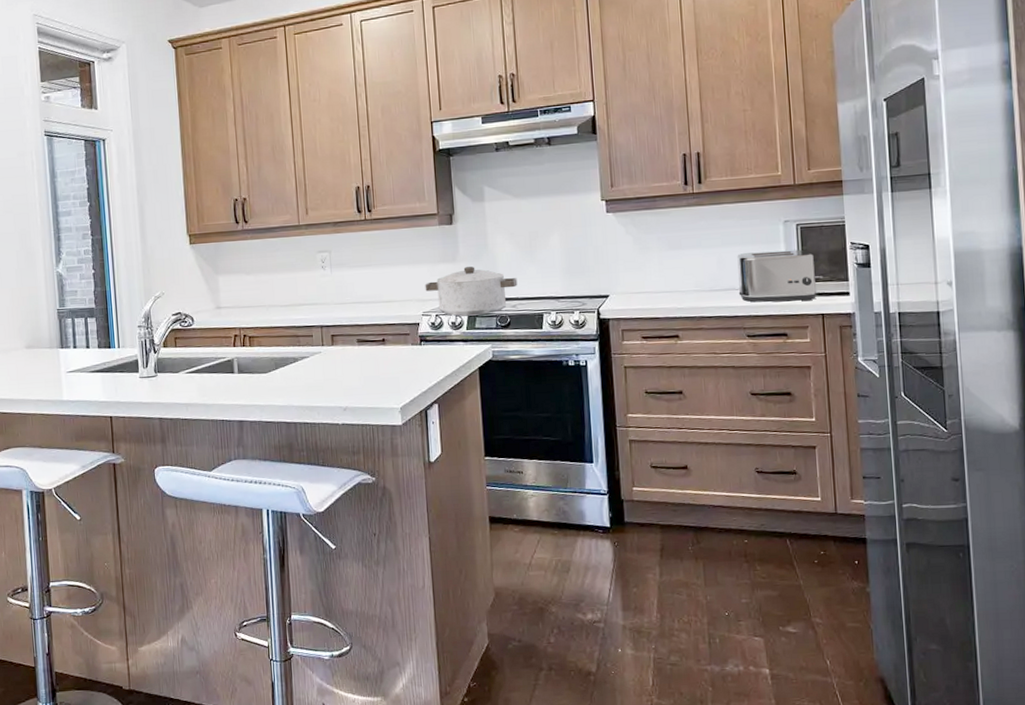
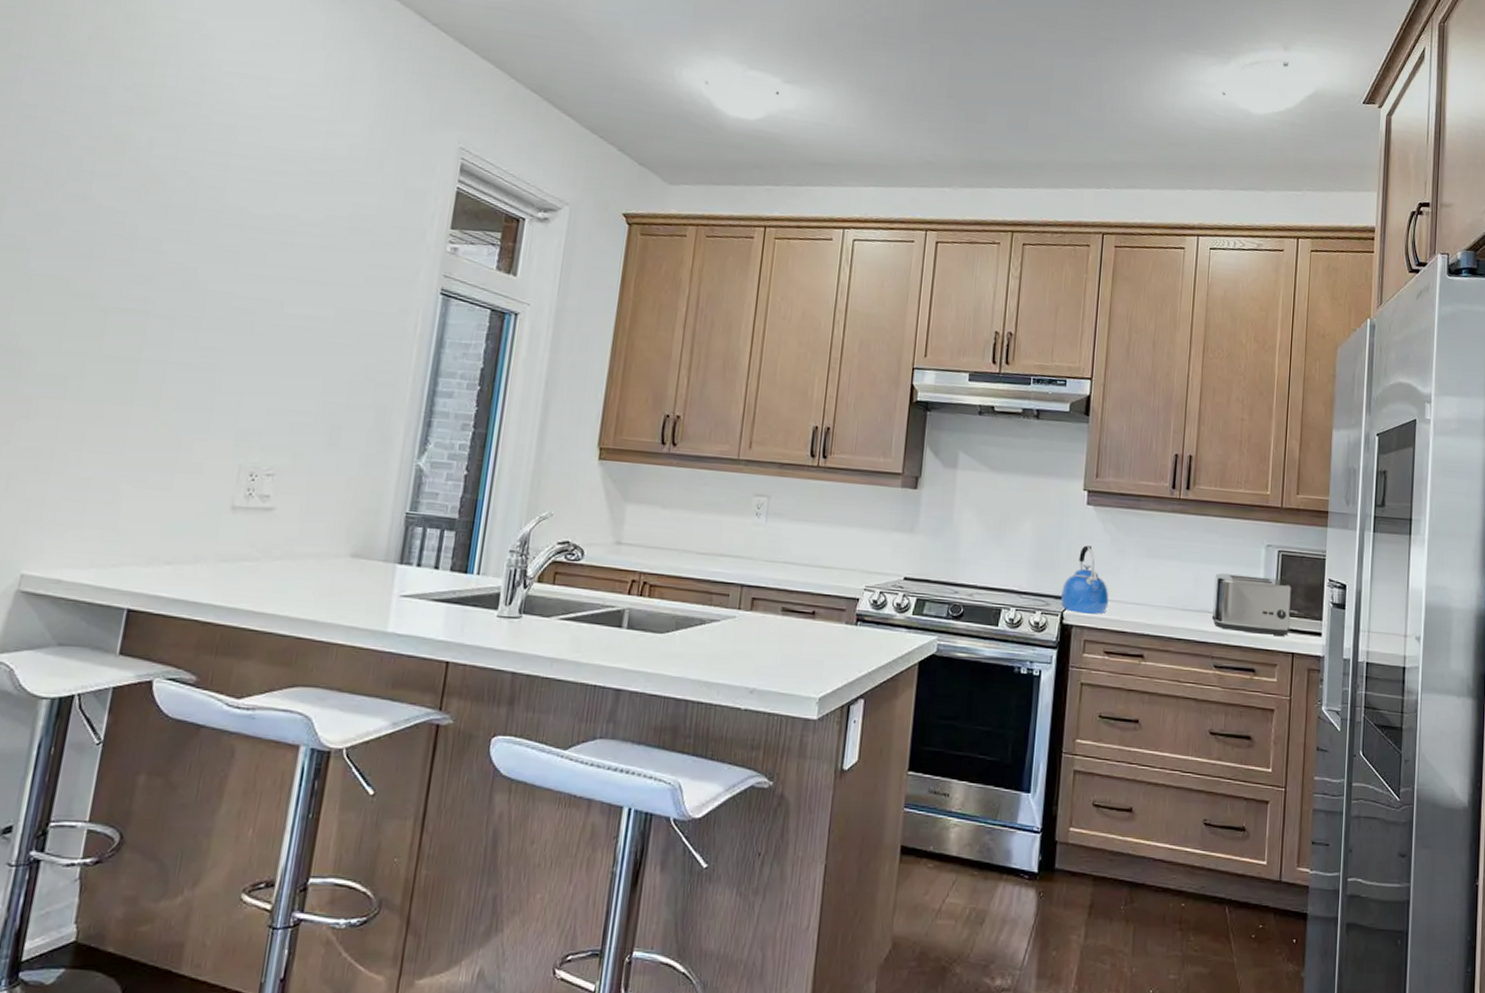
cooking pot: present [425,266,518,317] -> none [873,540,979,600]
kettle: none [595,248,640,308] -> present [1061,545,1109,614]

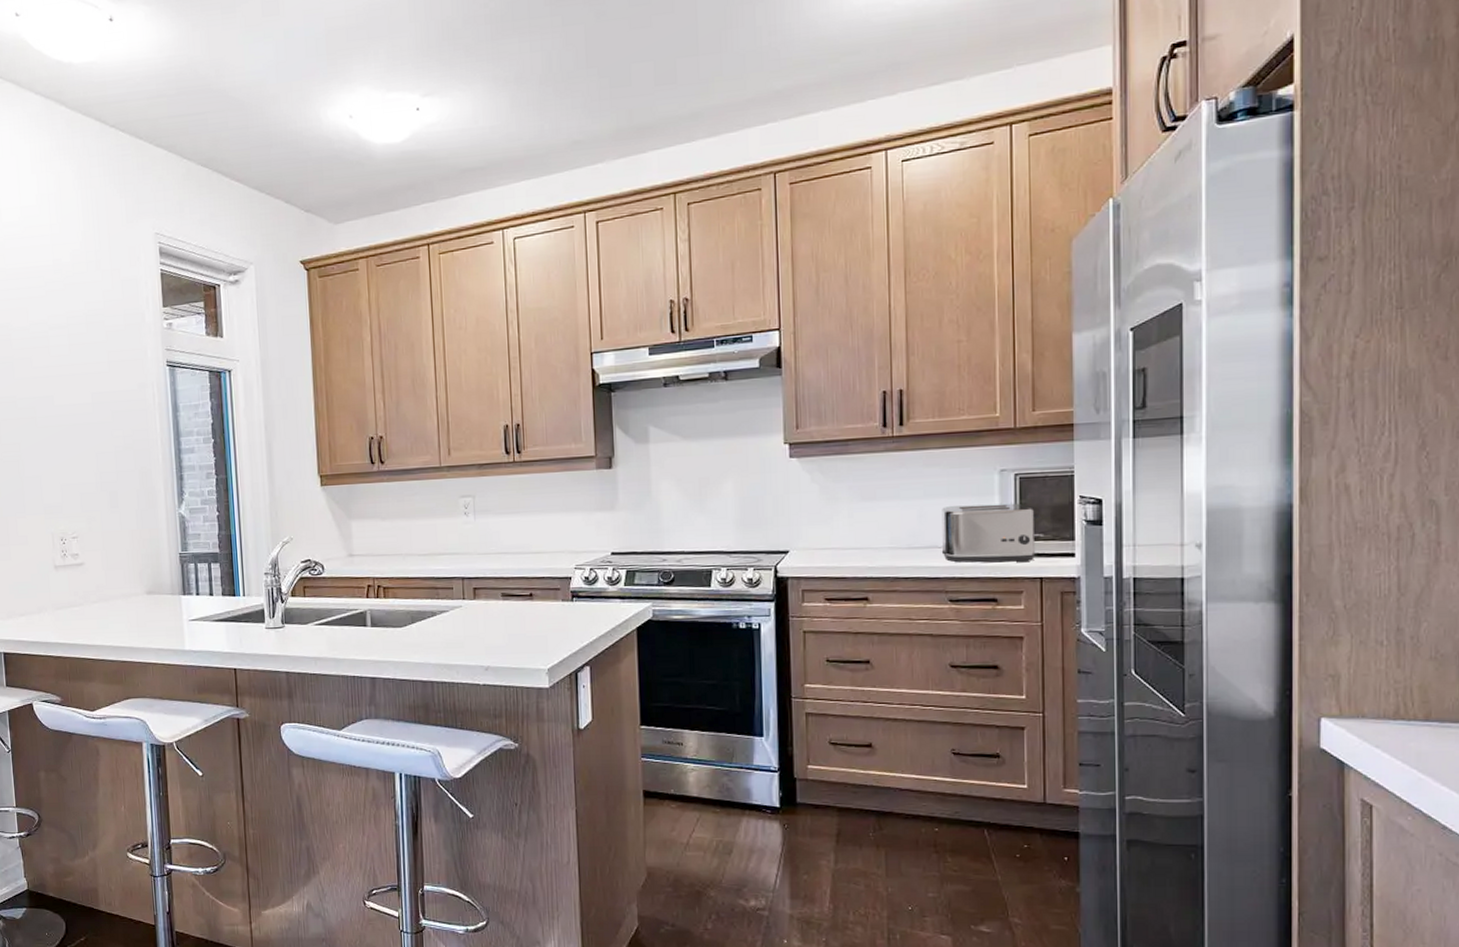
kettle: present [1061,545,1109,614] -> none [773,498,824,565]

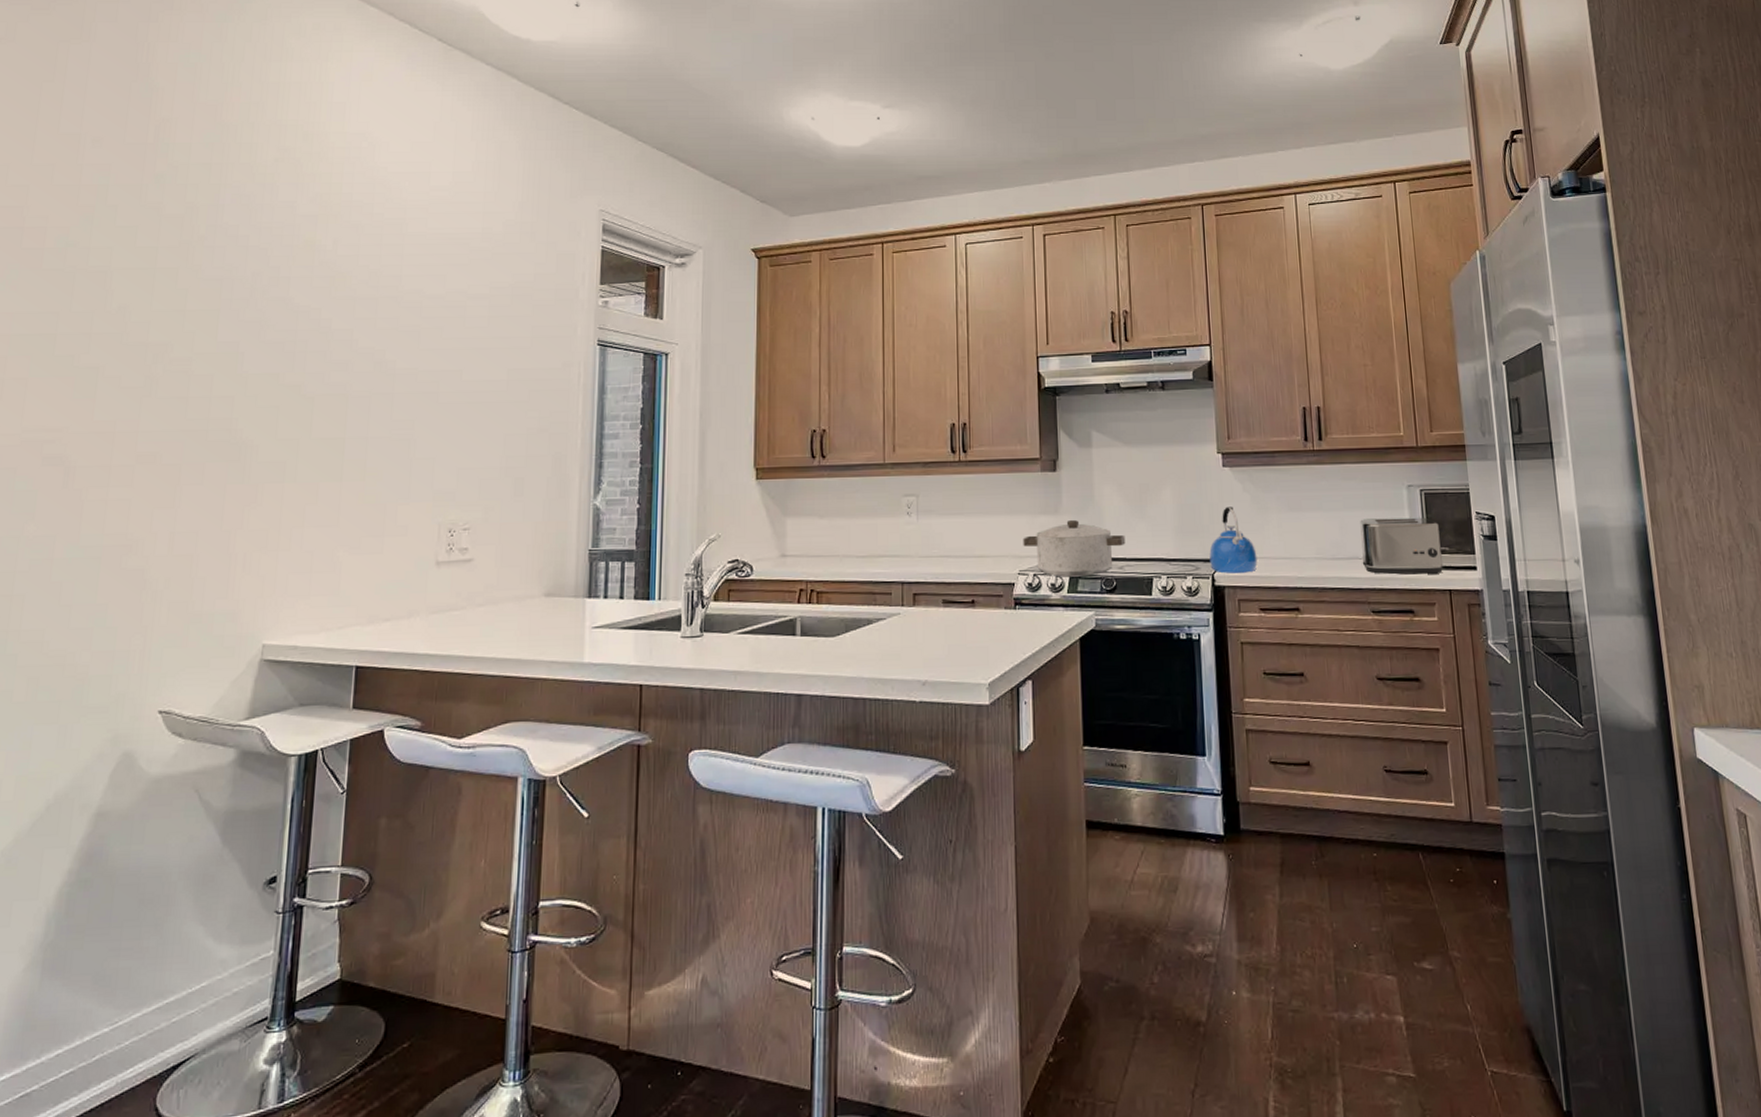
cooking pot: none [579,515,684,571] -> present [1023,519,1126,577]
kettle: none [773,498,824,565] -> present [1209,506,1258,574]

